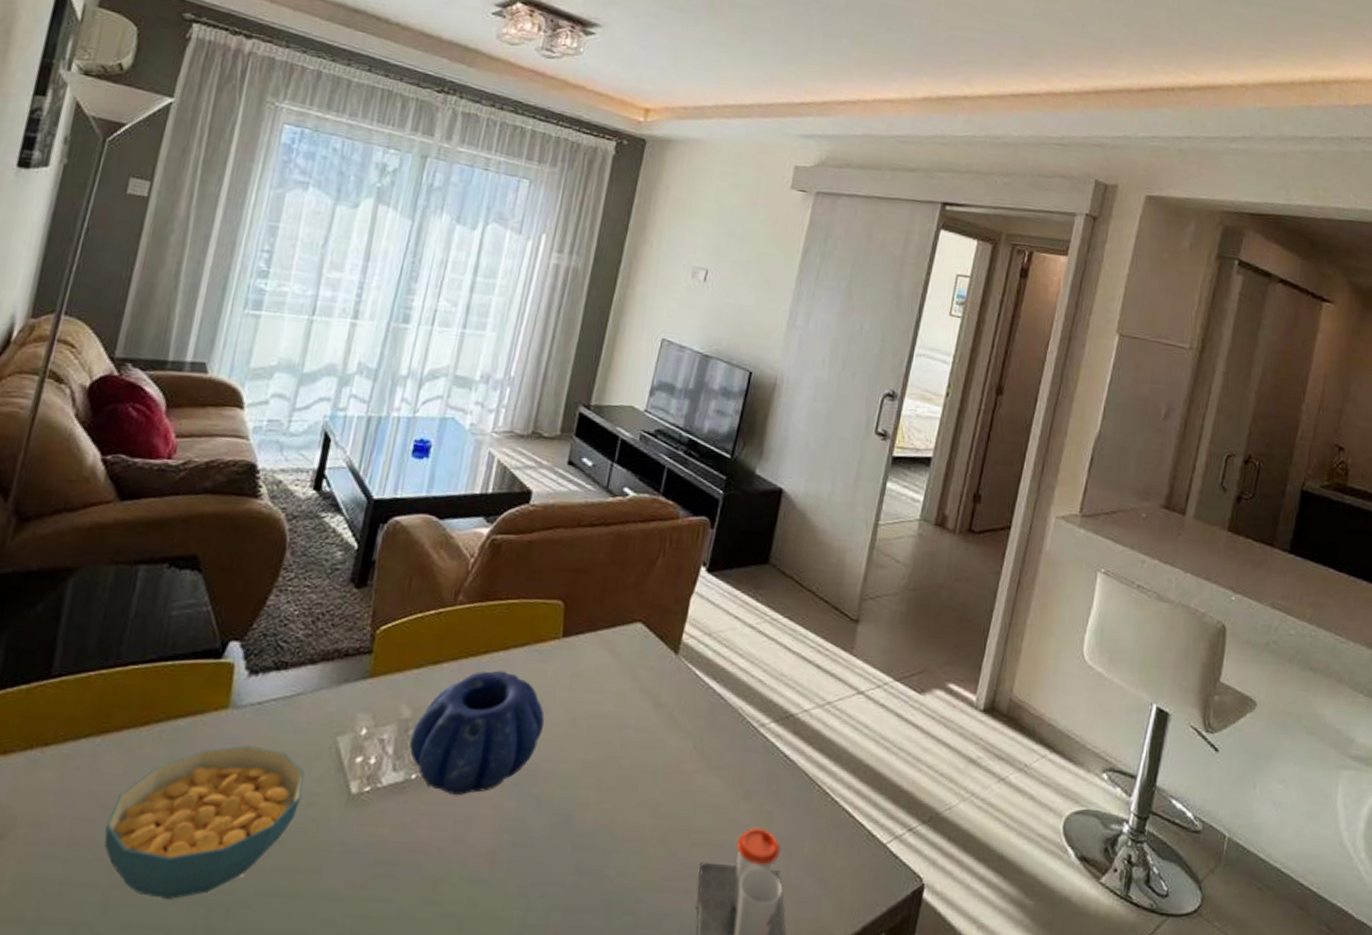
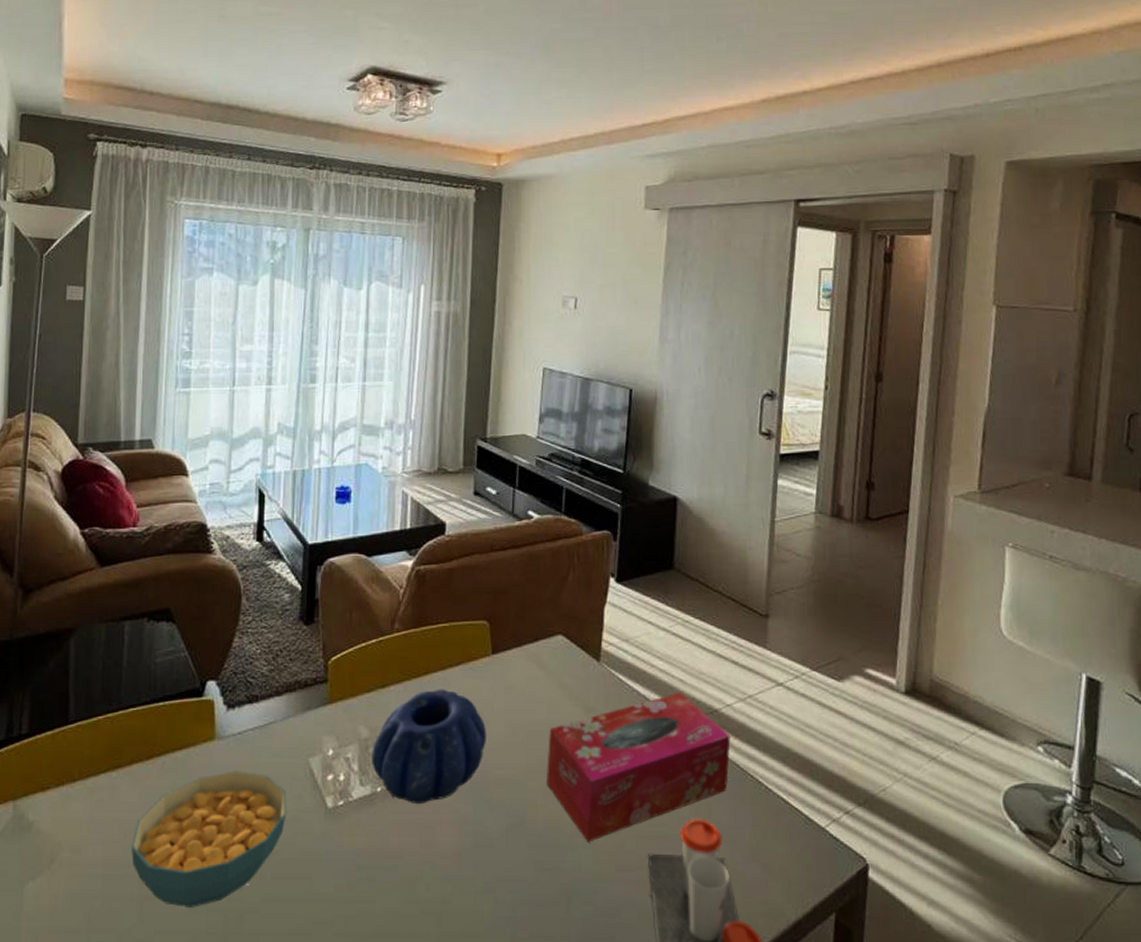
tissue box: none [601,693,804,847] -> present [545,692,731,843]

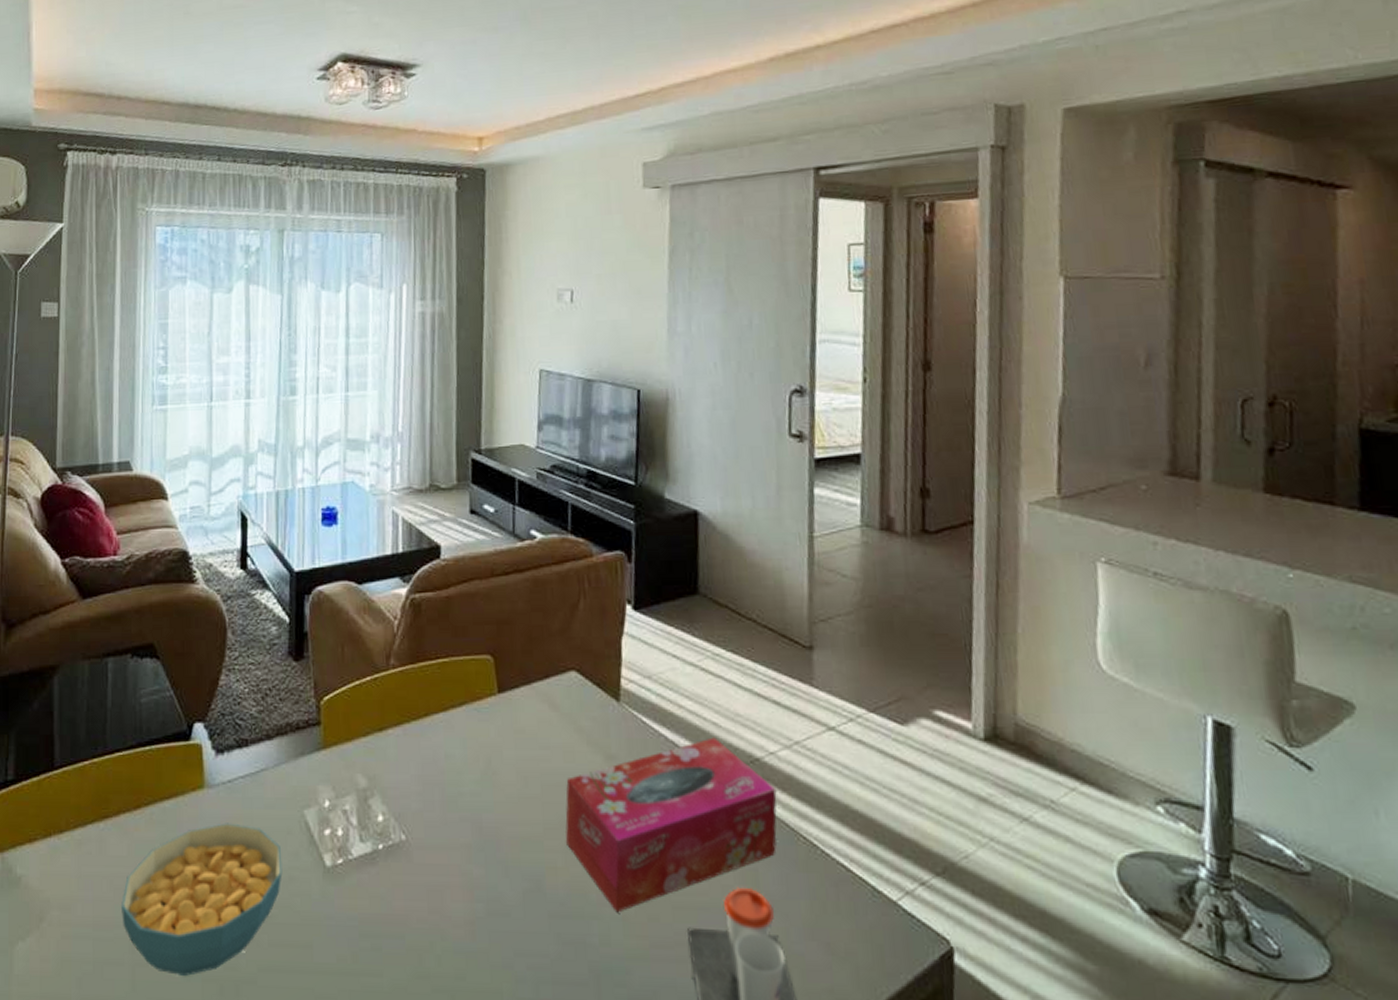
decorative bowl: present [372,689,486,803] -> none [371,732,496,863]

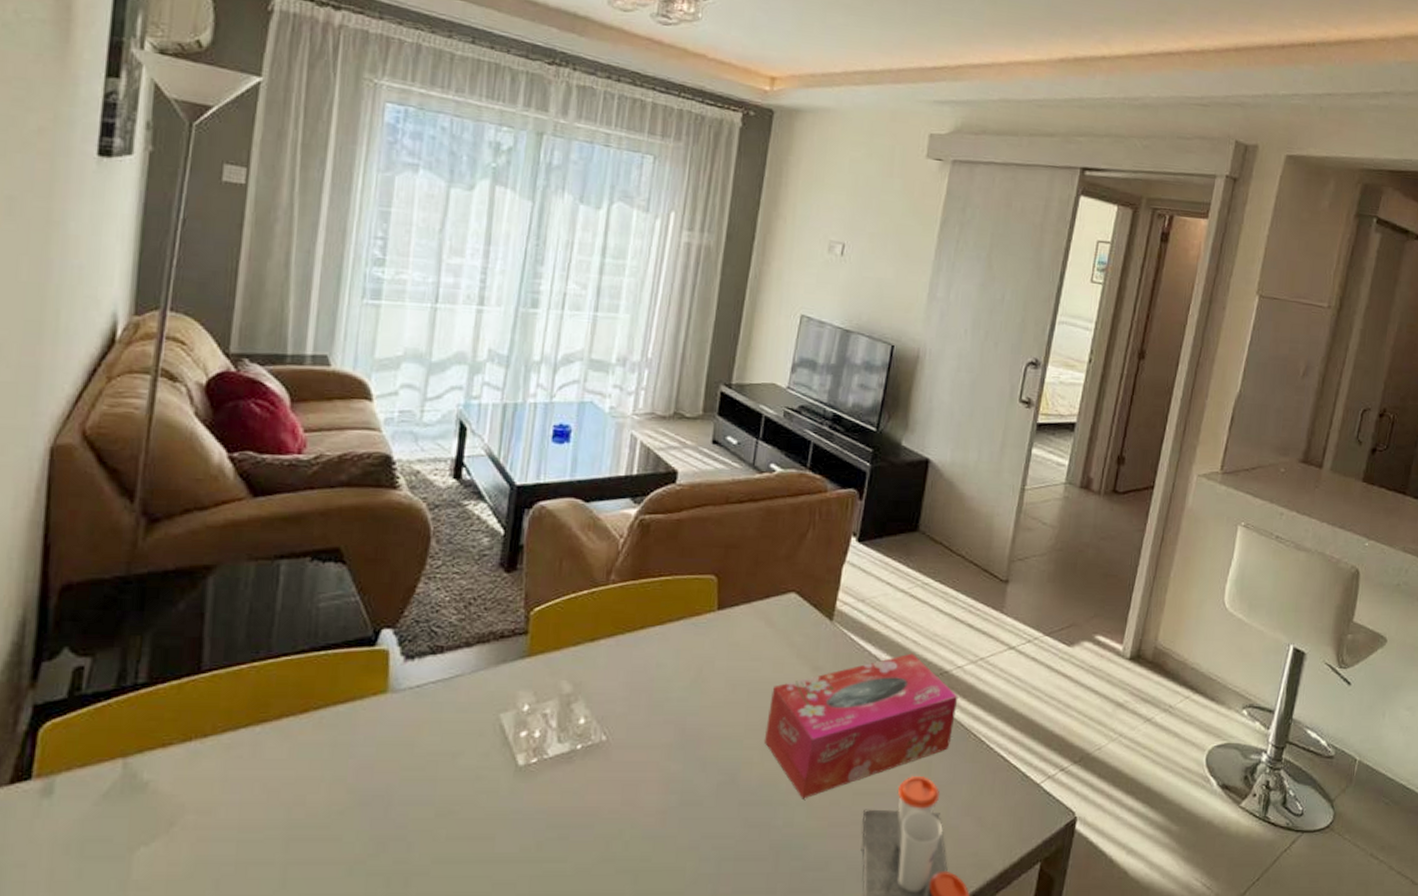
cereal bowl: present [121,823,283,976] -> none [275,726,471,871]

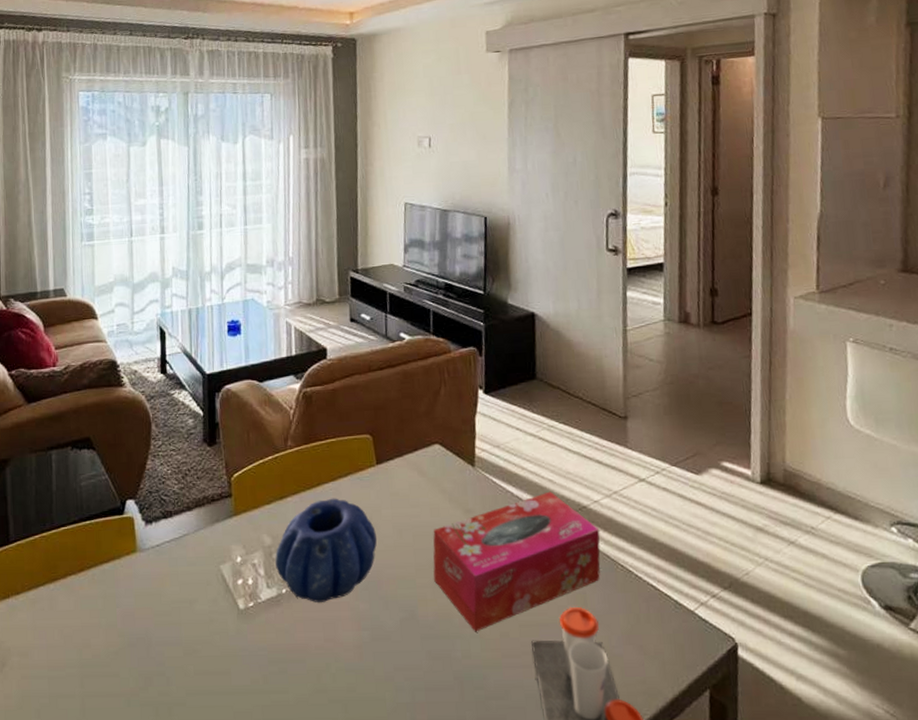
decorative bowl: none [573,644,704,761] -> present [275,498,377,602]

